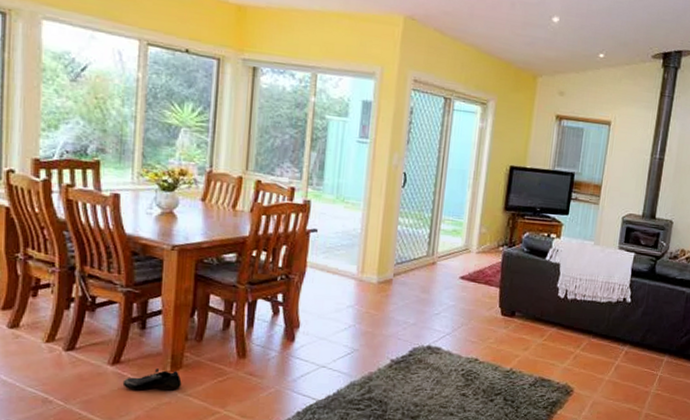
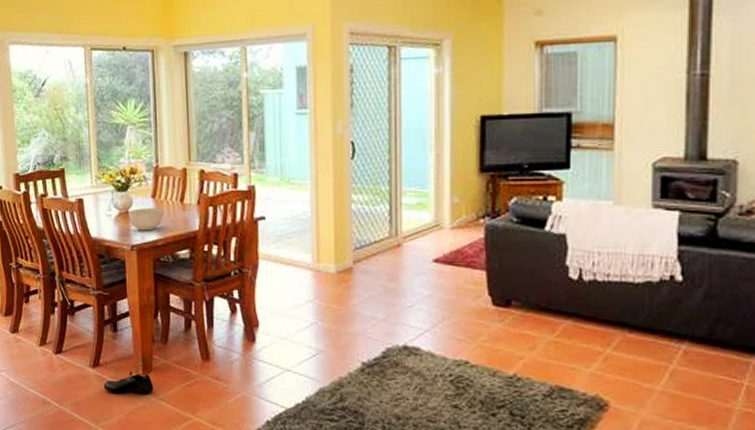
bowl: none [172,210,213,233] -> present [129,208,164,231]

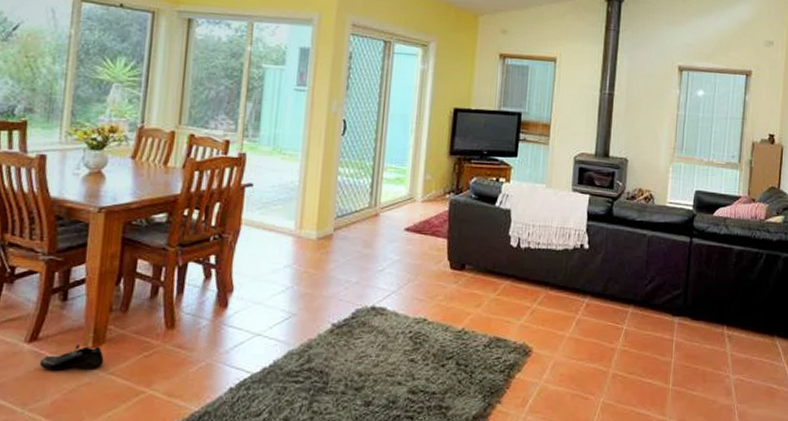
bowl: present [129,208,164,231] -> none [100,169,143,193]

